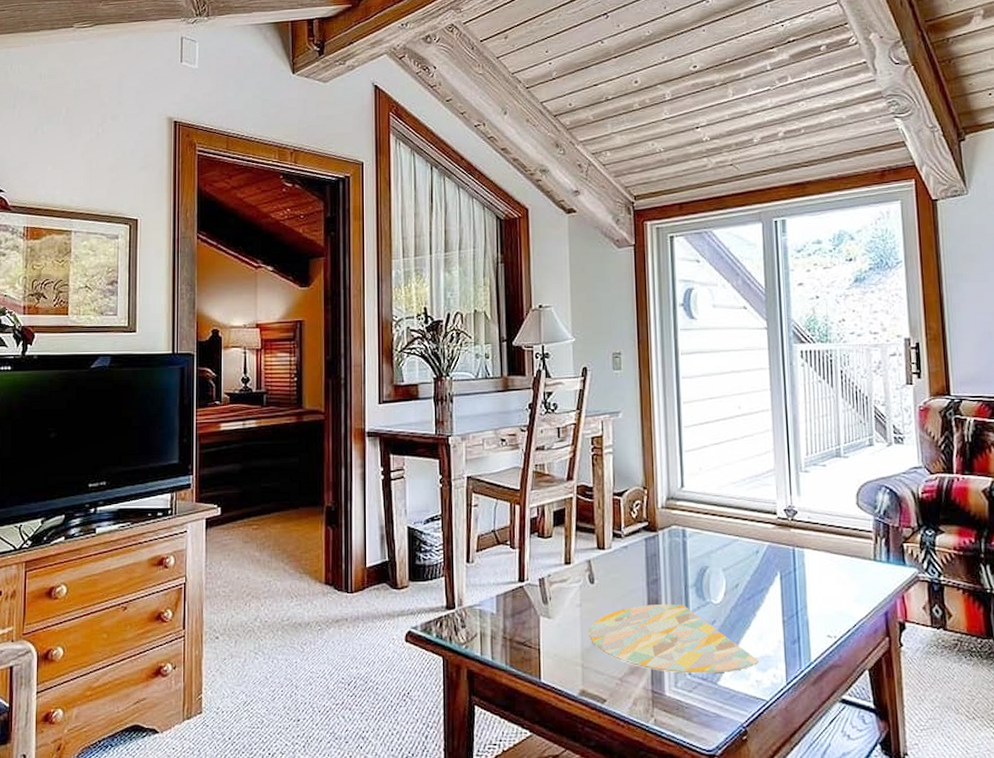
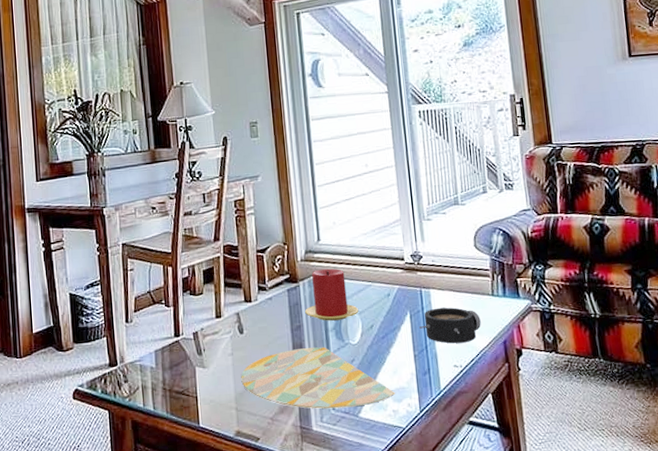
candle: none [663,518,724,576] -> present [305,268,359,321]
alarm clock: none [790,570,860,611] -> present [419,307,481,344]

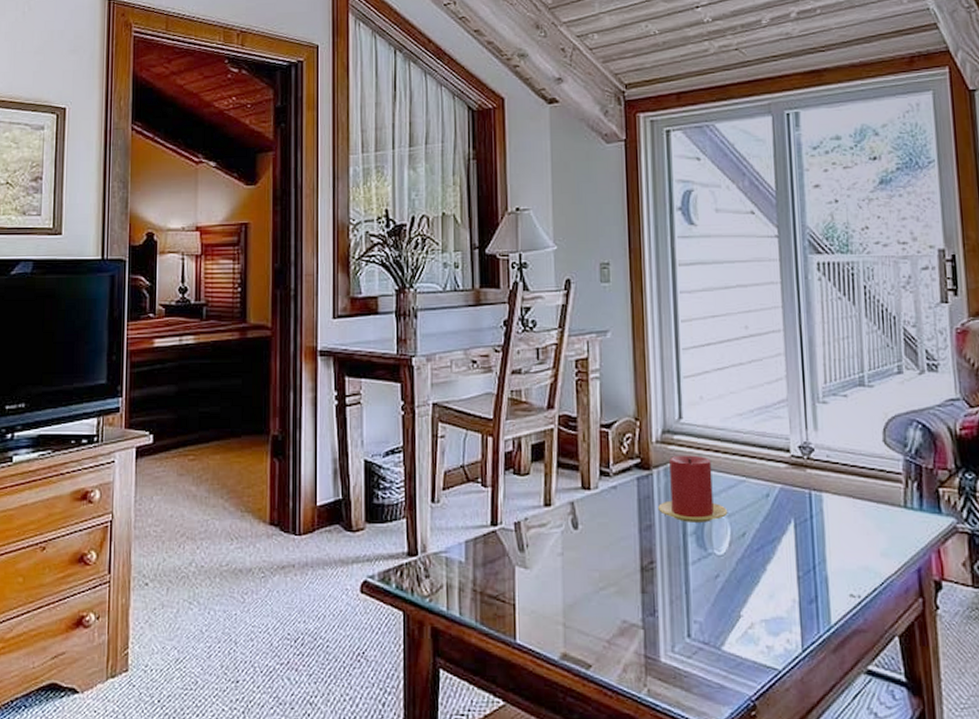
decorative tray: present [241,347,395,409] -> none [572,555,771,637]
alarm clock: present [419,307,481,344] -> none [806,517,888,566]

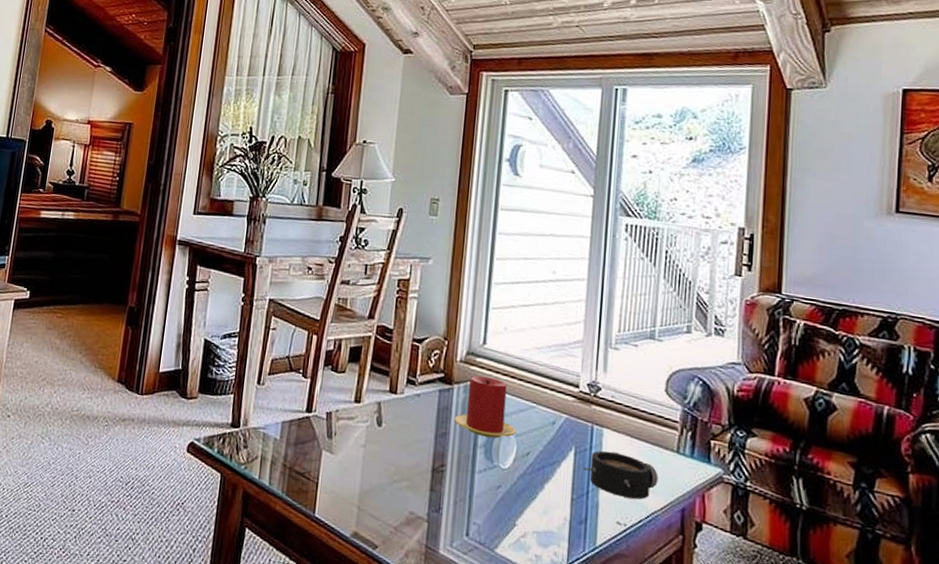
alarm clock: none [806,517,888,566] -> present [583,450,658,500]

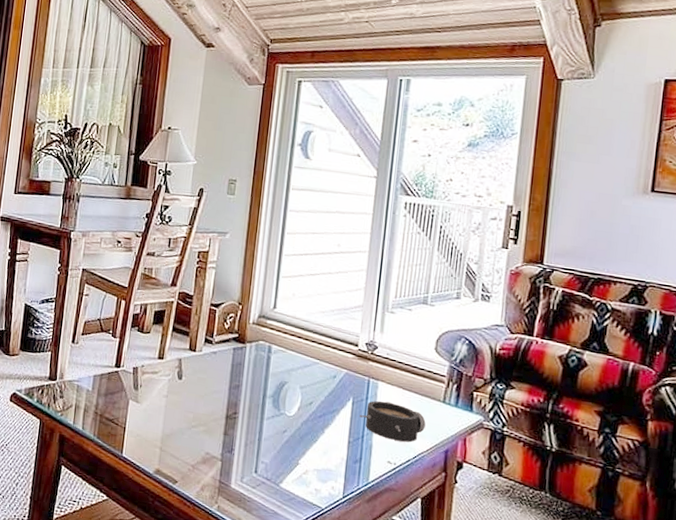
candle: present [454,375,517,439] -> none [246,335,301,390]

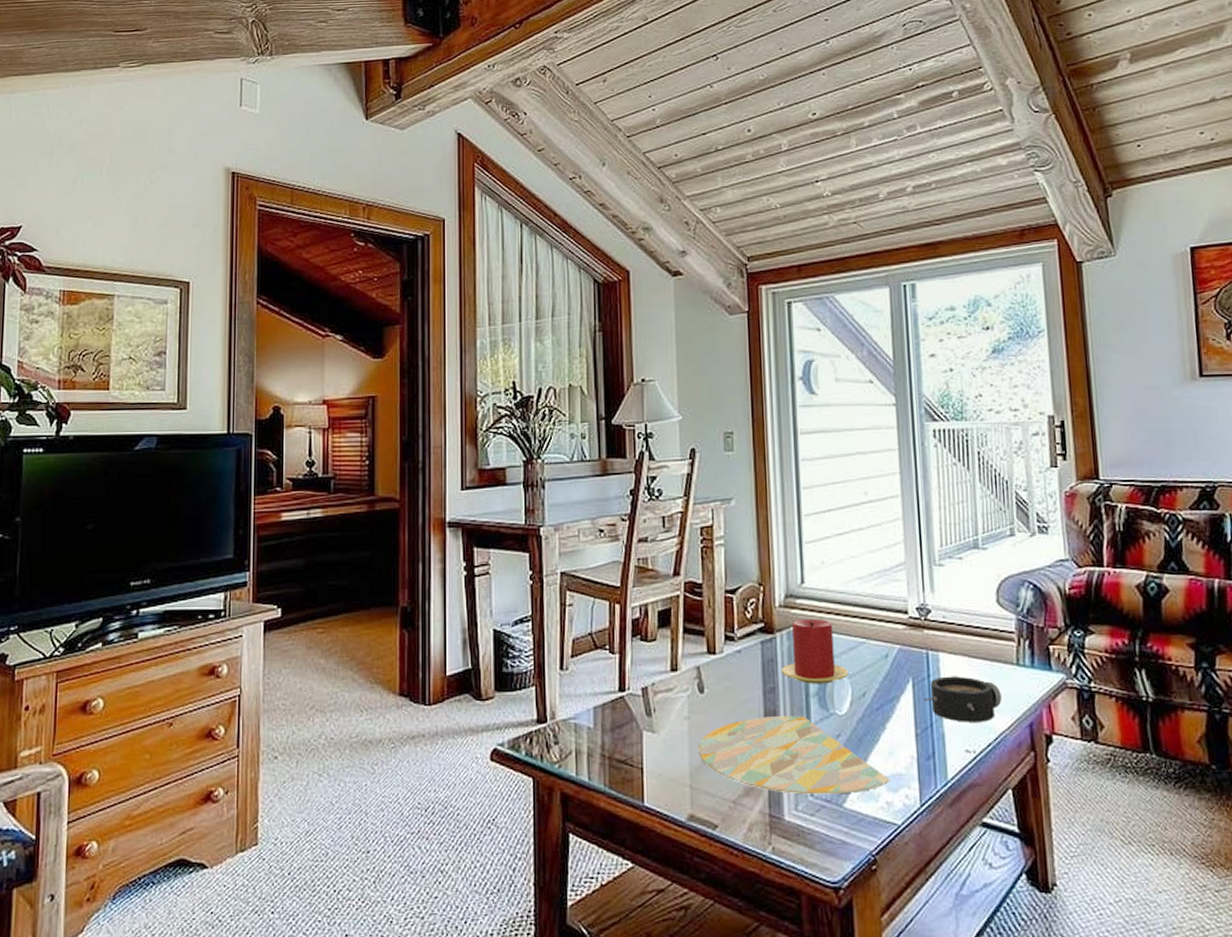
decorative tray: none [170,405,321,478] -> present [698,716,890,795]
candle: none [246,335,301,390] -> present [782,618,849,684]

